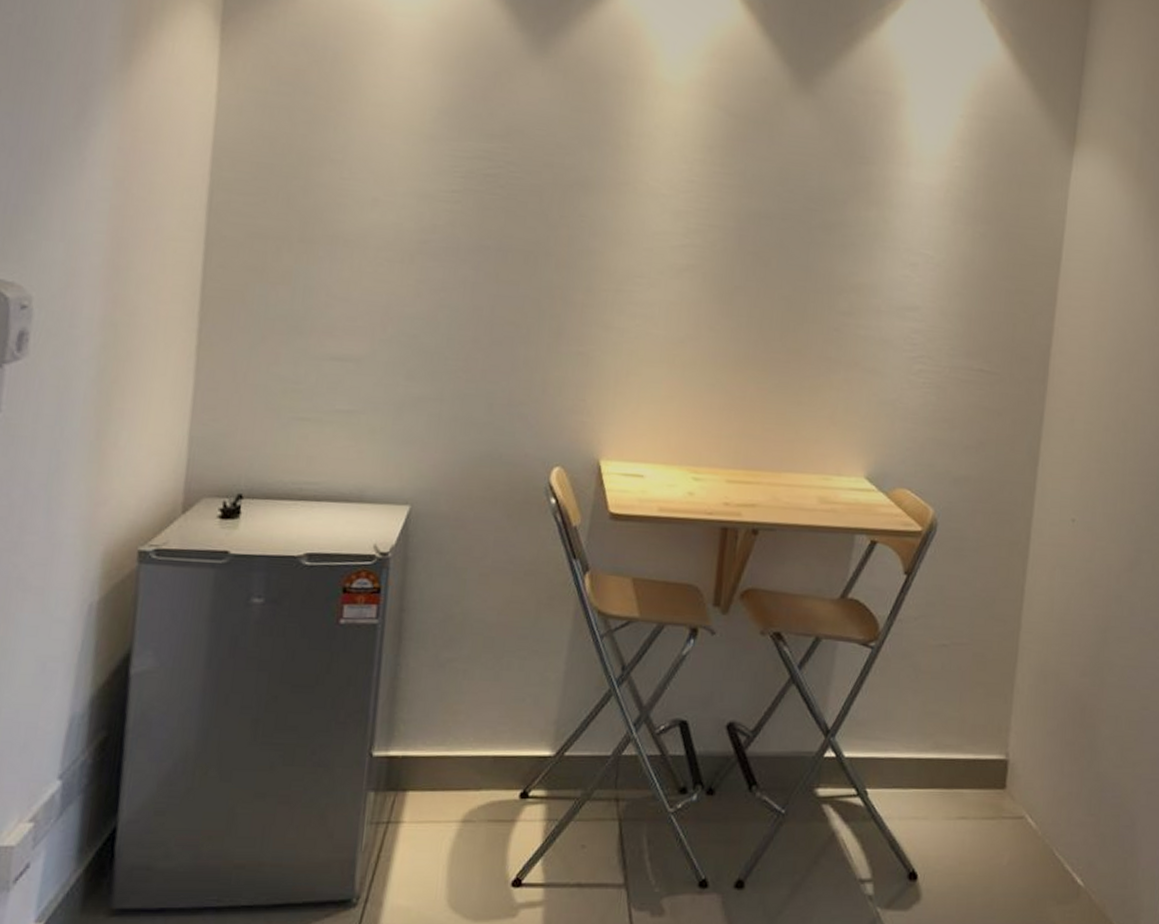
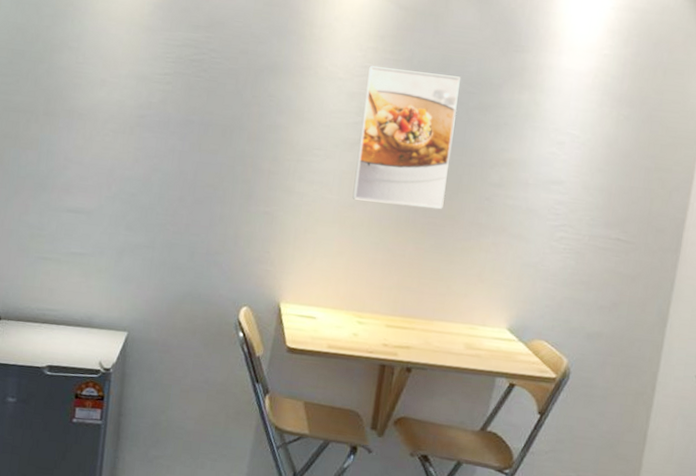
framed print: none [682,179,800,343] -> present [352,65,460,209]

